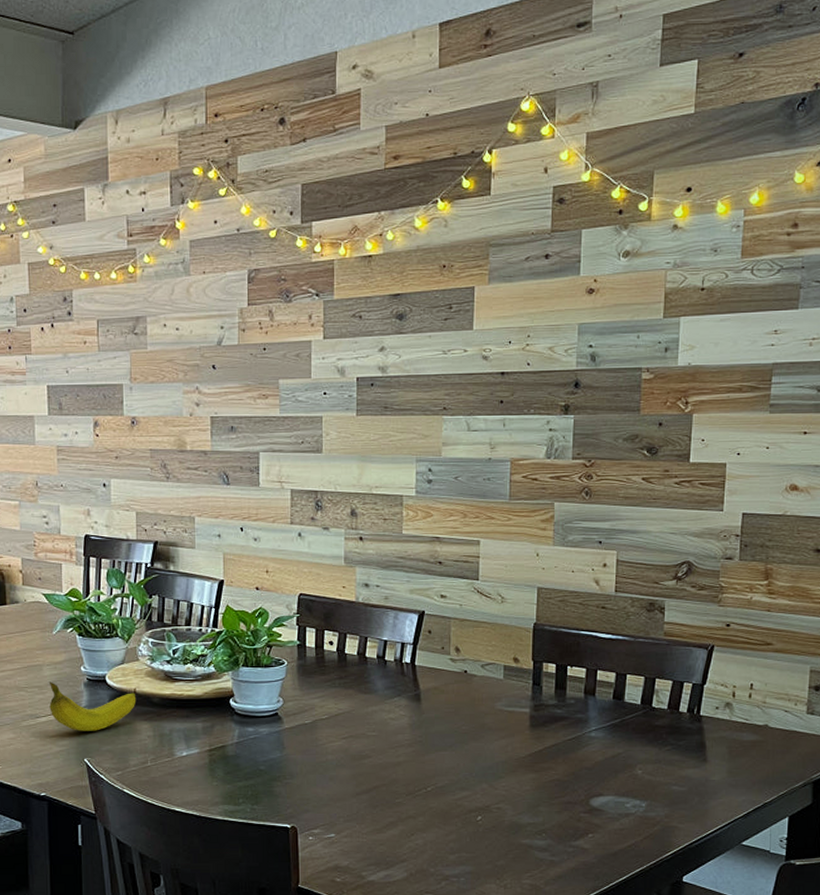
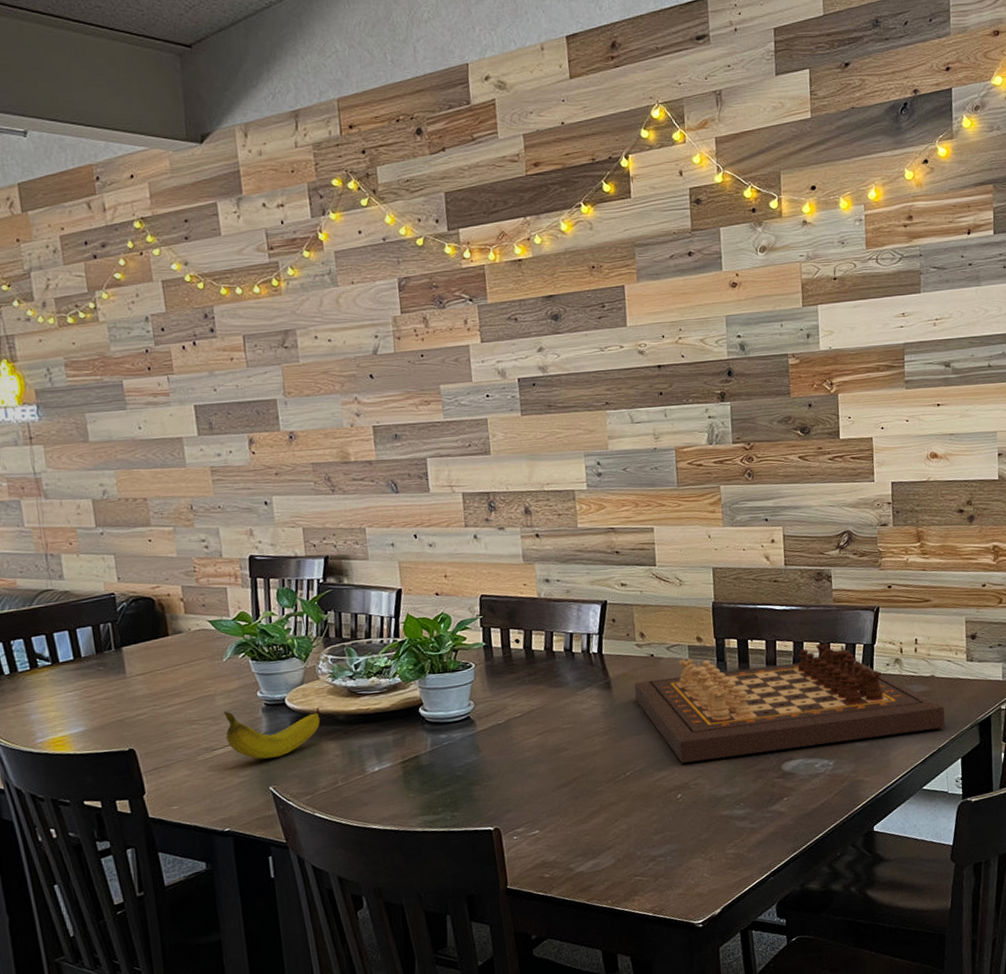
gameboard: none [444,678,776,785] -> present [634,643,945,763]

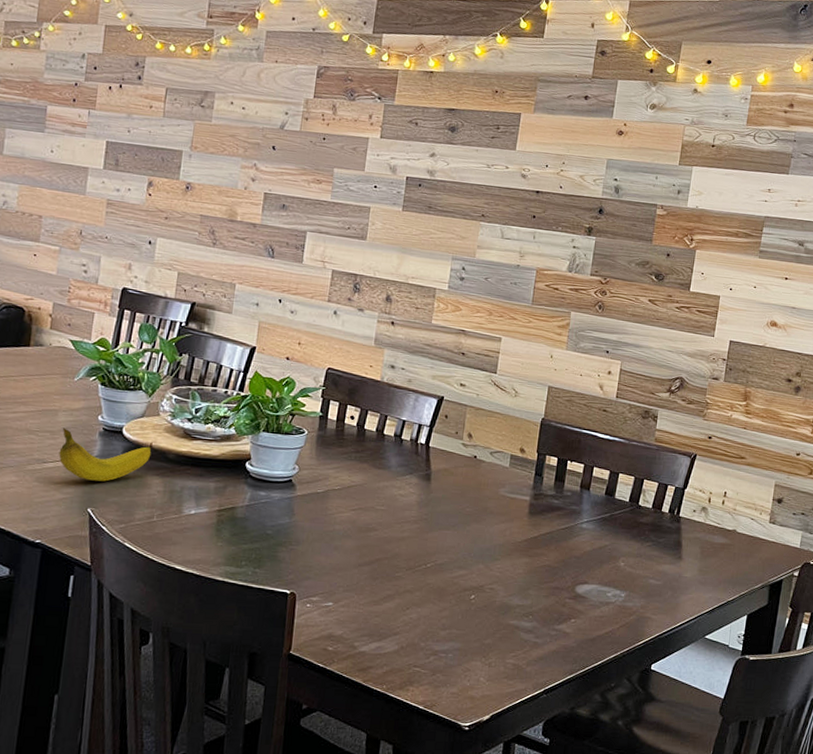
gameboard: present [634,643,945,763] -> none [451,466,740,583]

